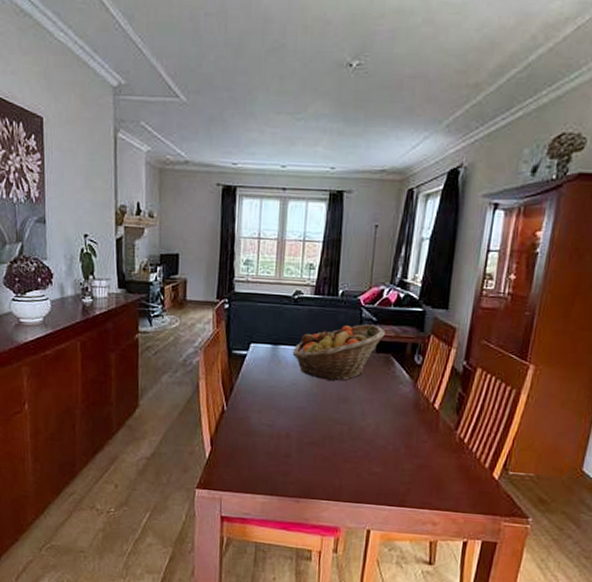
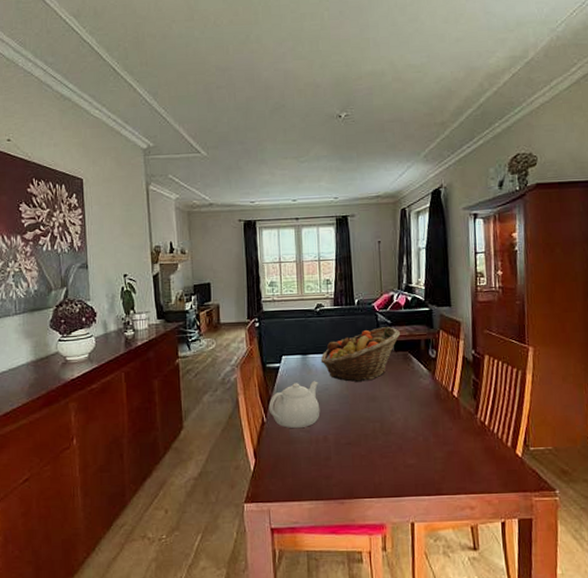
teapot: none [230,373,288,422] -> present [268,381,320,429]

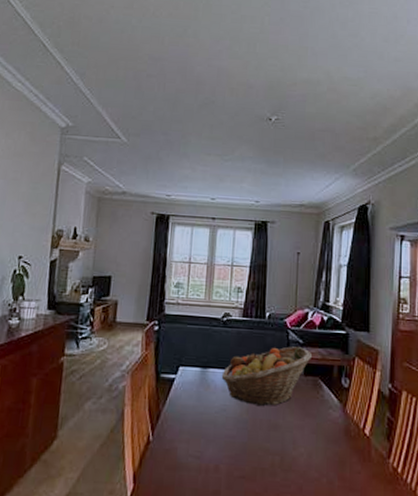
teapot: present [268,381,320,429] -> none [156,399,217,453]

